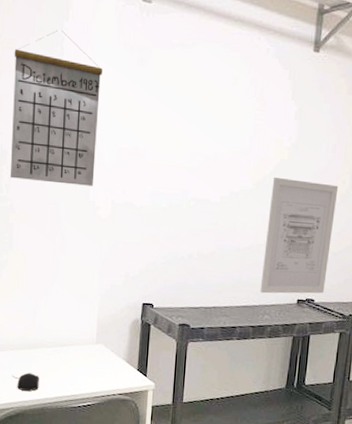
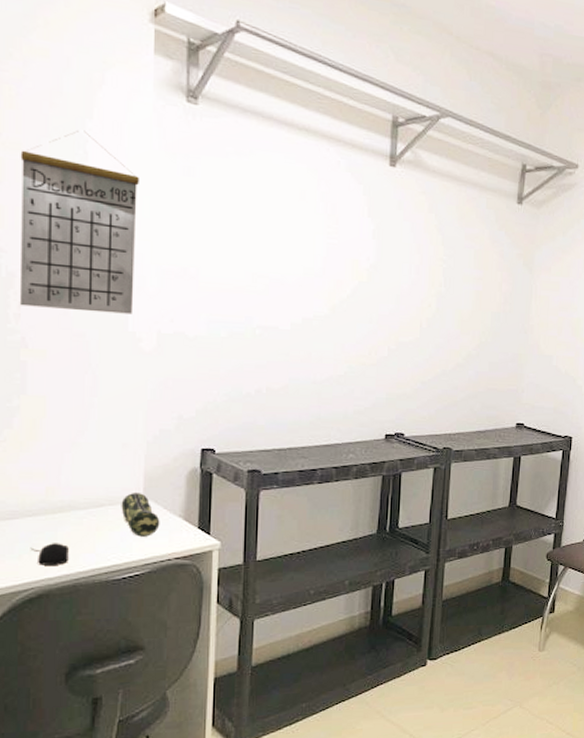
pencil case: none [79,337,108,374] -> present [121,493,160,537]
wall art: present [260,176,339,294] -> none [342,300,424,430]

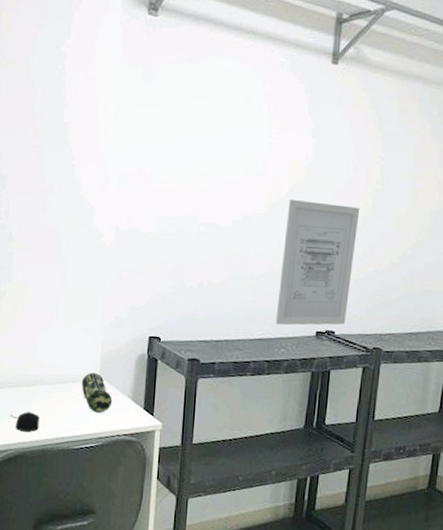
calendar: present [19,130,139,314] -> none [8,47,106,212]
wall art: none [342,300,424,430] -> present [275,199,360,325]

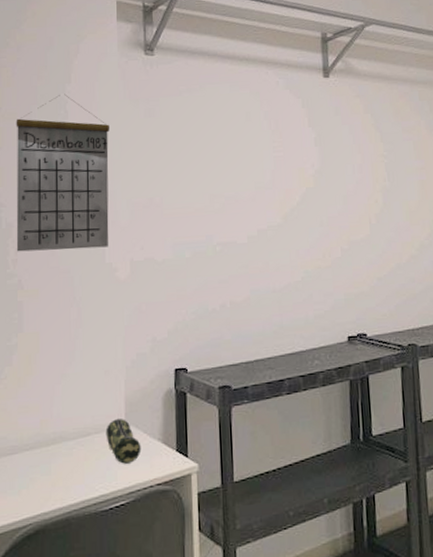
calendar: none [8,47,106,212] -> present [16,94,109,252]
computer mouse: present [10,412,39,432] -> none [28,475,61,500]
wall art: present [275,199,360,325] -> none [301,206,376,336]

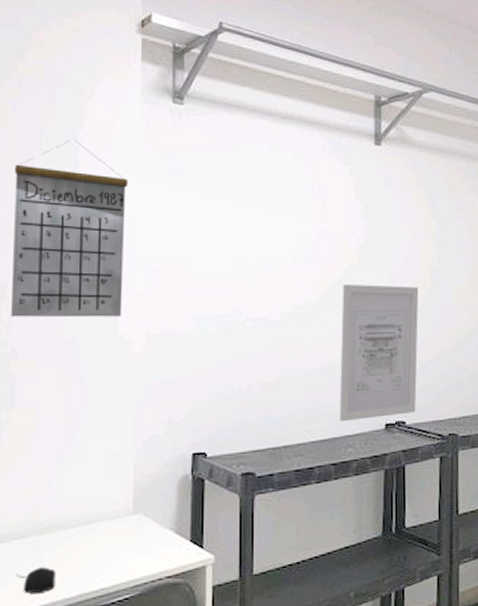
computer mouse: none [28,475,61,500] -> present [16,567,55,593]
pencil case: present [105,419,141,464] -> none [110,506,151,555]
wall art: none [301,206,376,336] -> present [339,284,419,422]

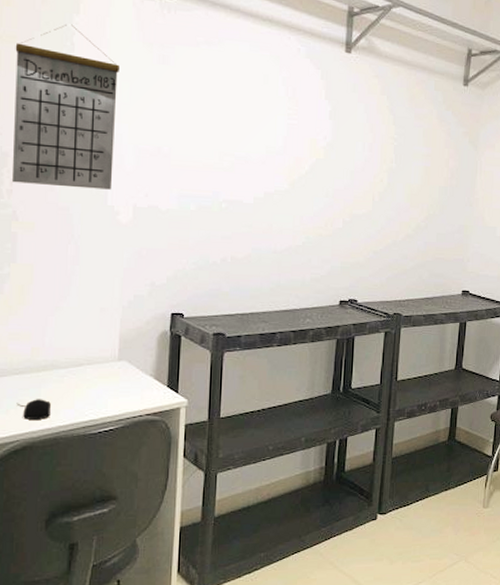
wall art: present [339,284,419,422] -> none [300,176,377,296]

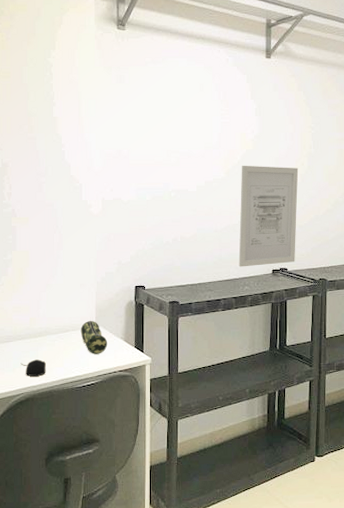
calendar: present [11,24,119,190] -> none [9,58,87,188]
pencil case: none [98,353,133,394] -> present [80,321,108,354]
wall art: none [300,176,377,296] -> present [238,165,299,267]

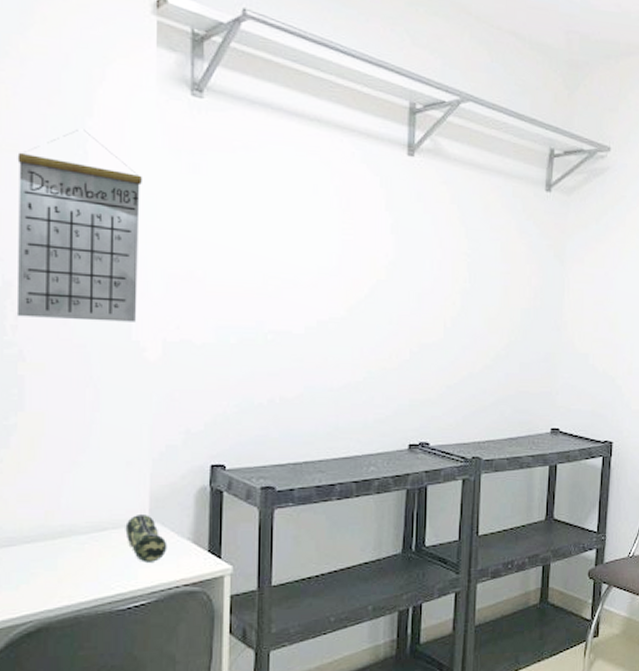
calendar: none [9,58,87,188] -> present [16,129,142,322]
computer mouse: present [20,359,46,376] -> none [28,571,69,596]
wall art: present [238,165,299,267] -> none [362,300,448,440]

